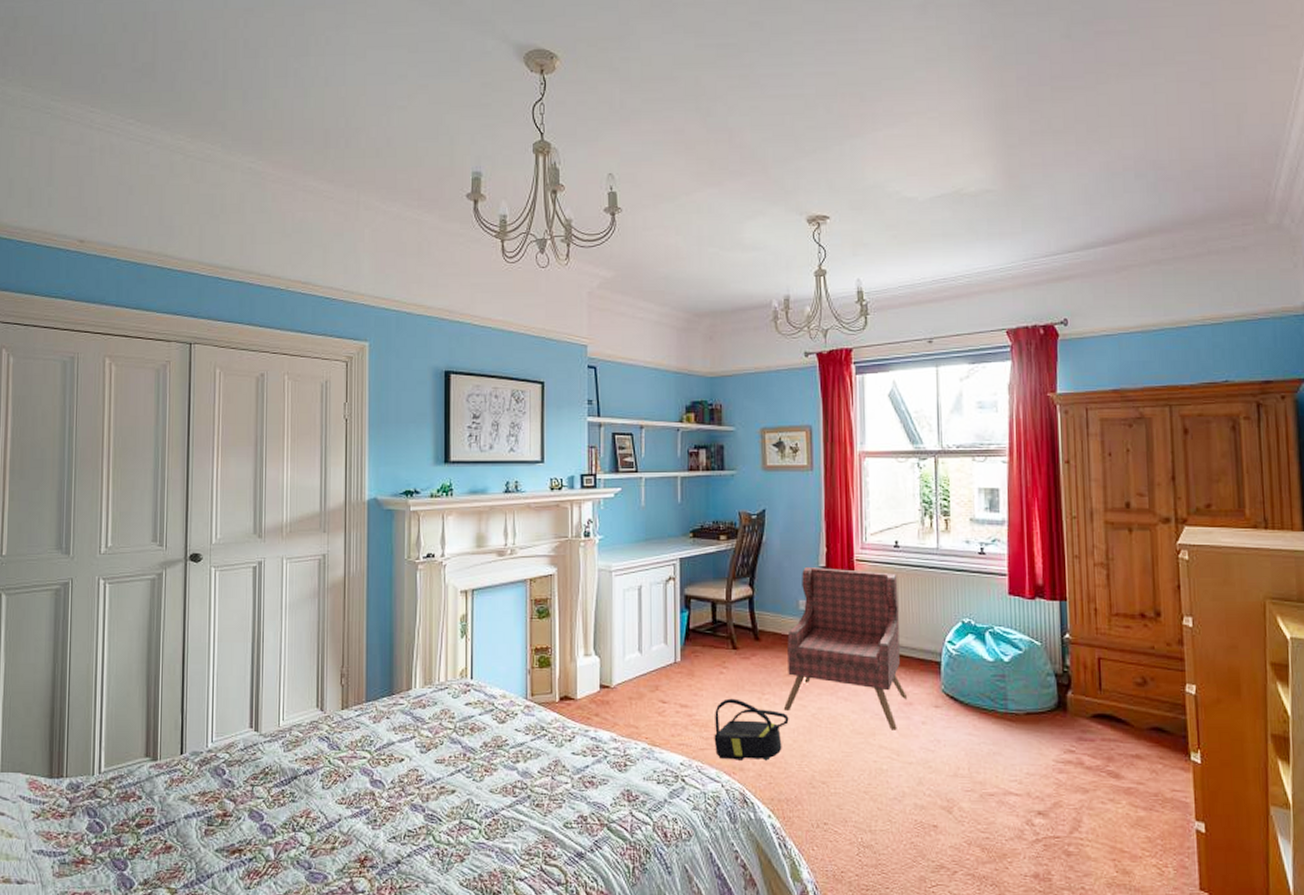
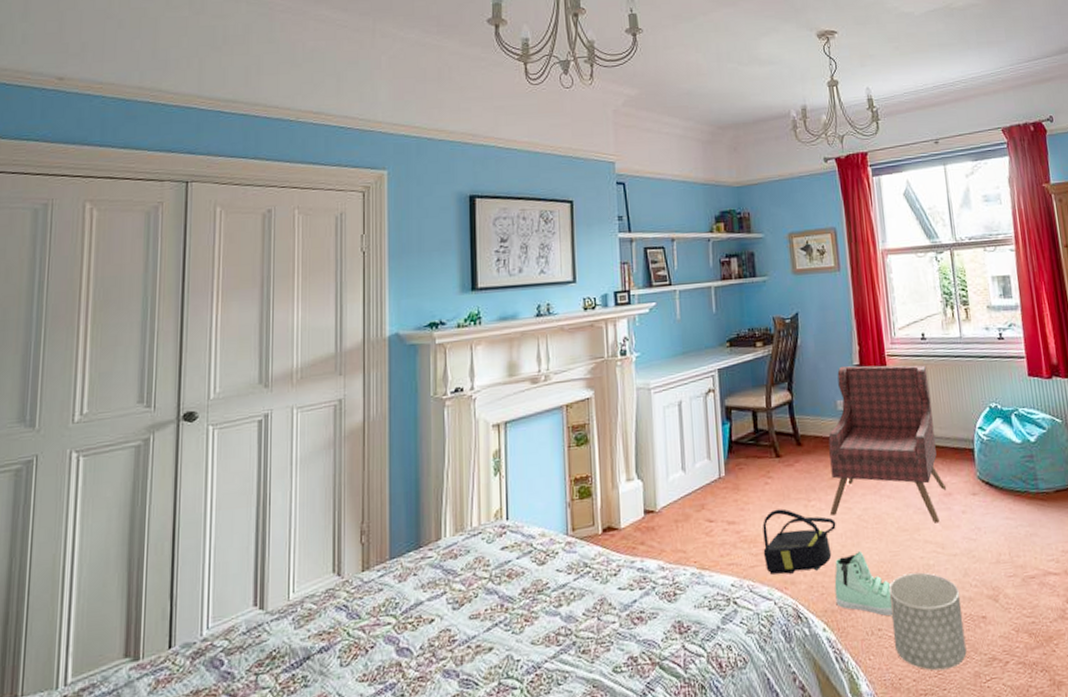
sneaker: none [783,747,841,811] -> present [834,550,892,616]
planter: none [838,775,914,870] -> present [888,572,967,671]

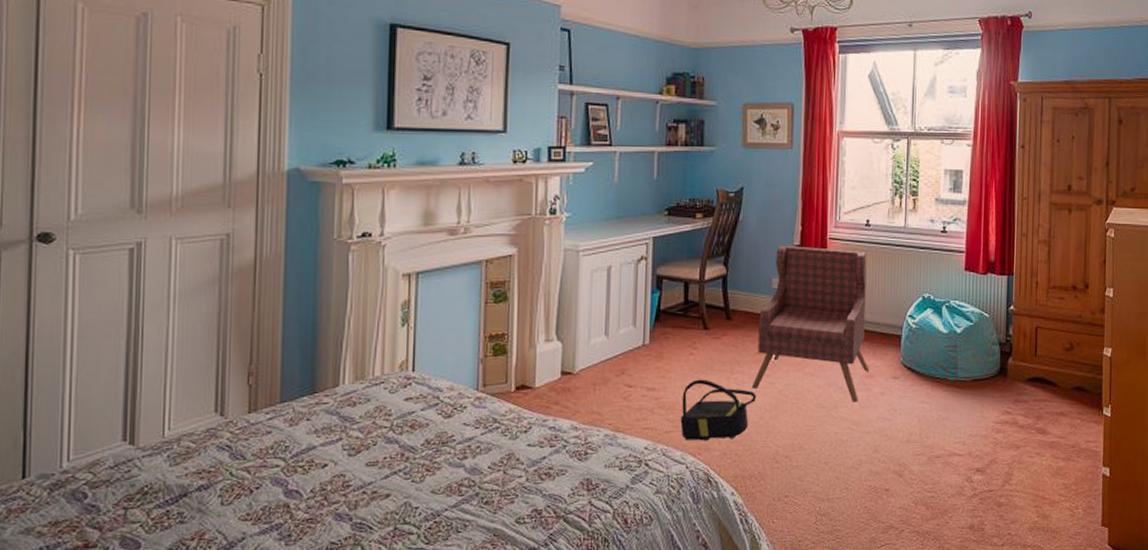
sneaker: present [834,550,892,616] -> none [747,423,803,484]
planter: present [888,572,967,671] -> none [798,446,868,535]

